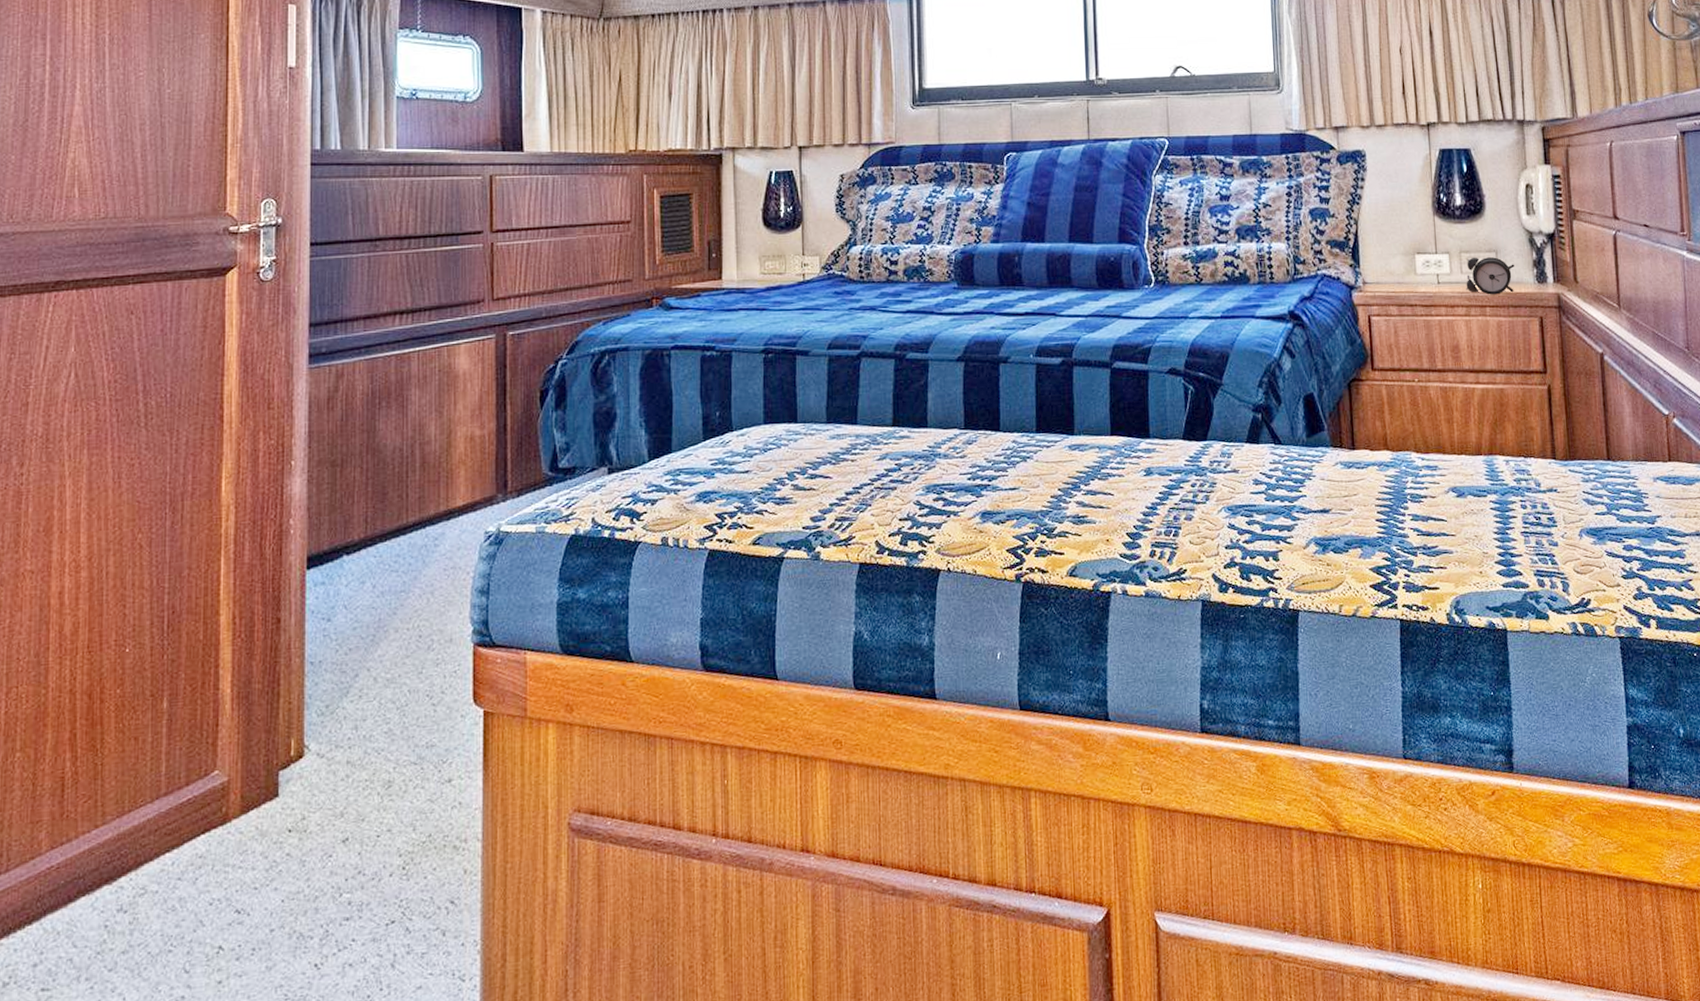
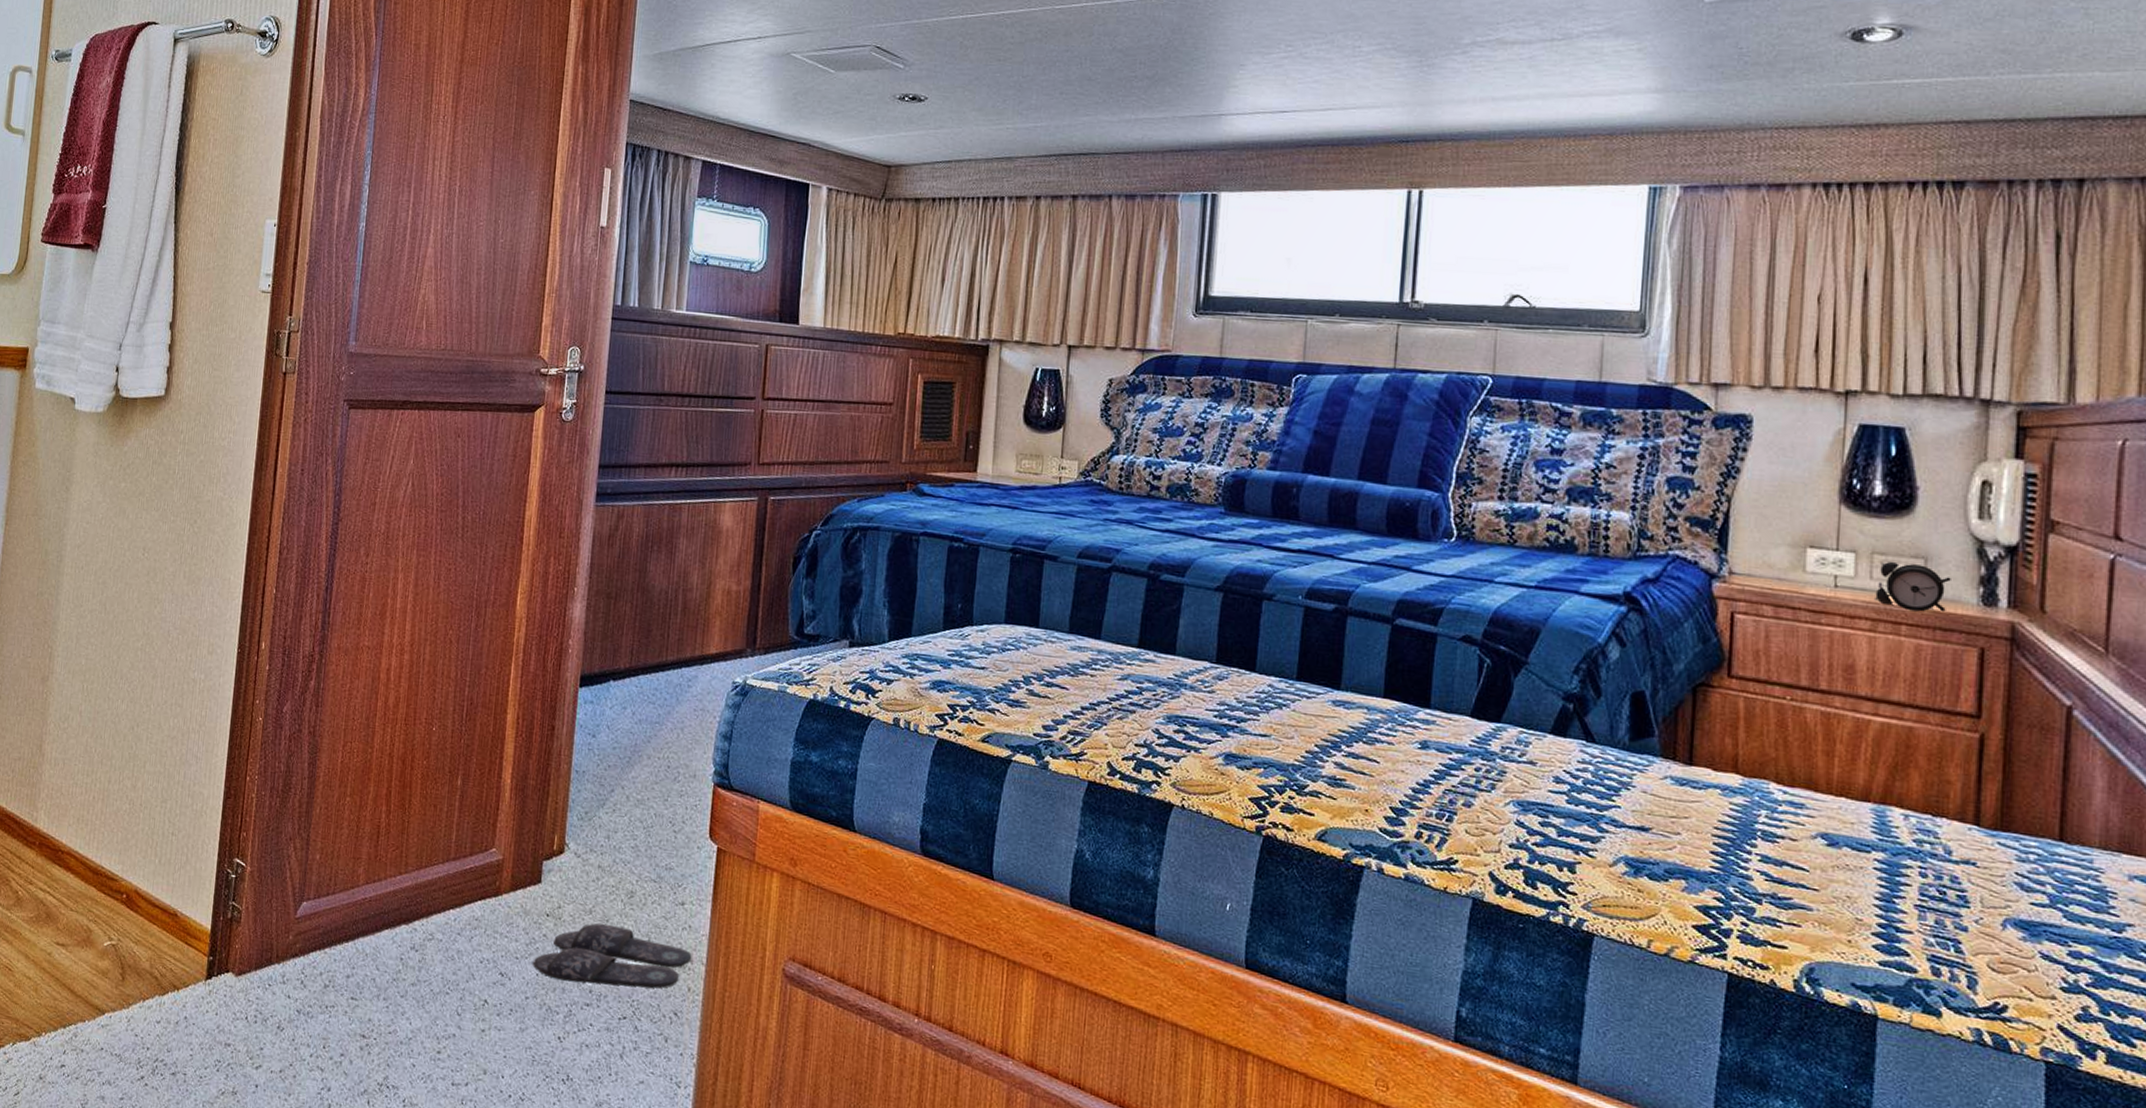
slippers: none [277,822,465,900] -> present [533,923,692,988]

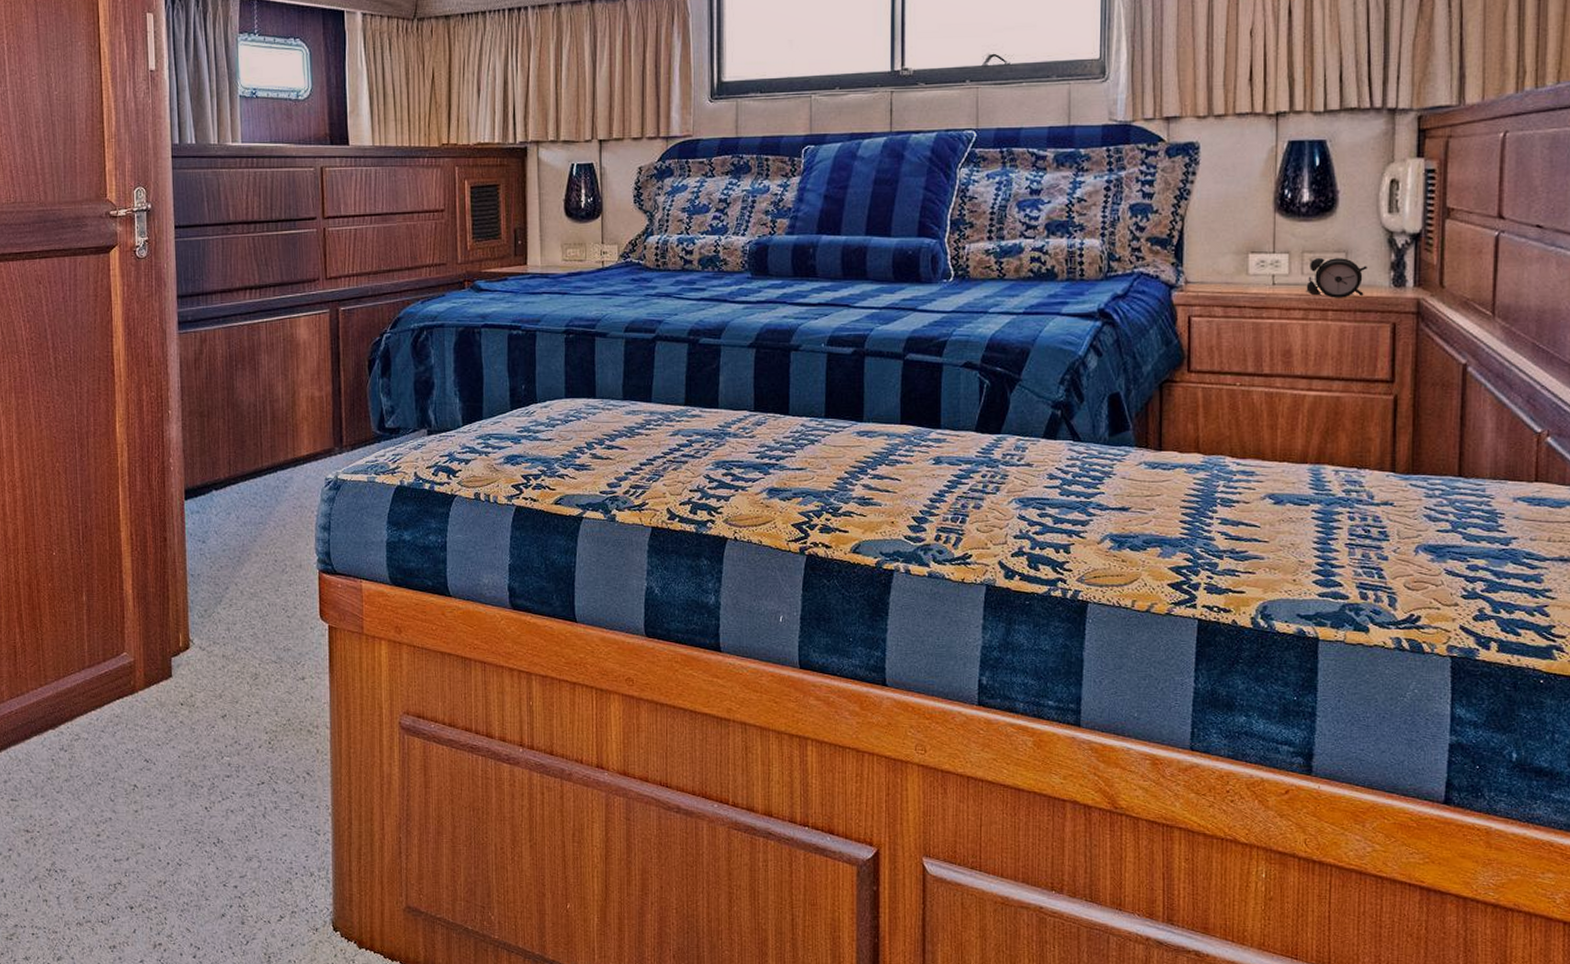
slippers: present [533,923,692,988] -> none [174,705,317,759]

